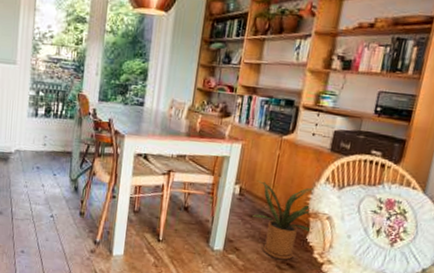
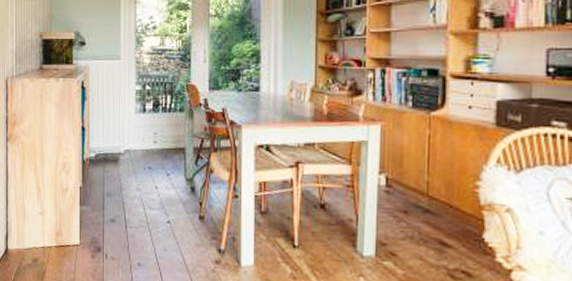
house plant: present [251,180,316,260] -> none [405,167,489,267]

